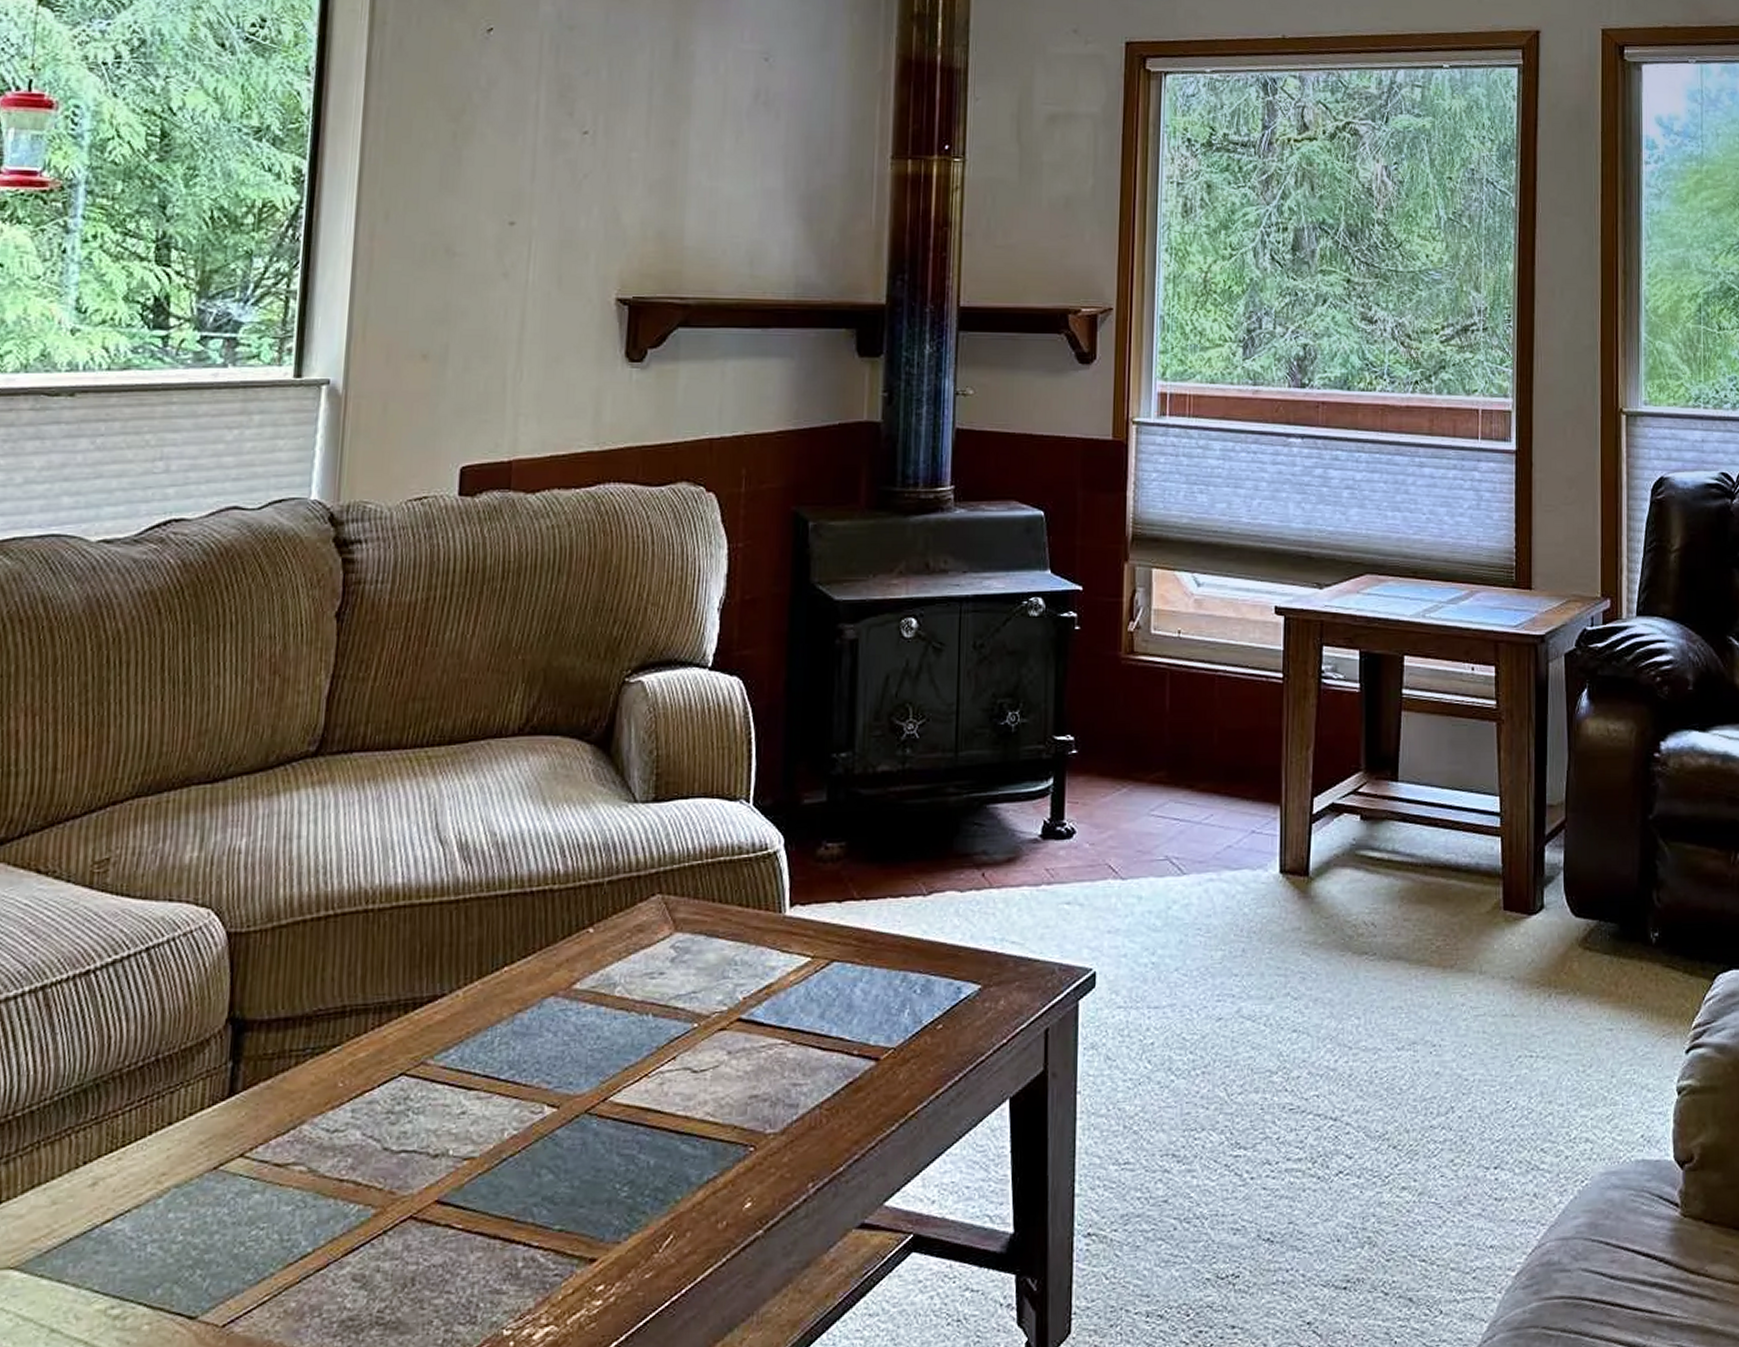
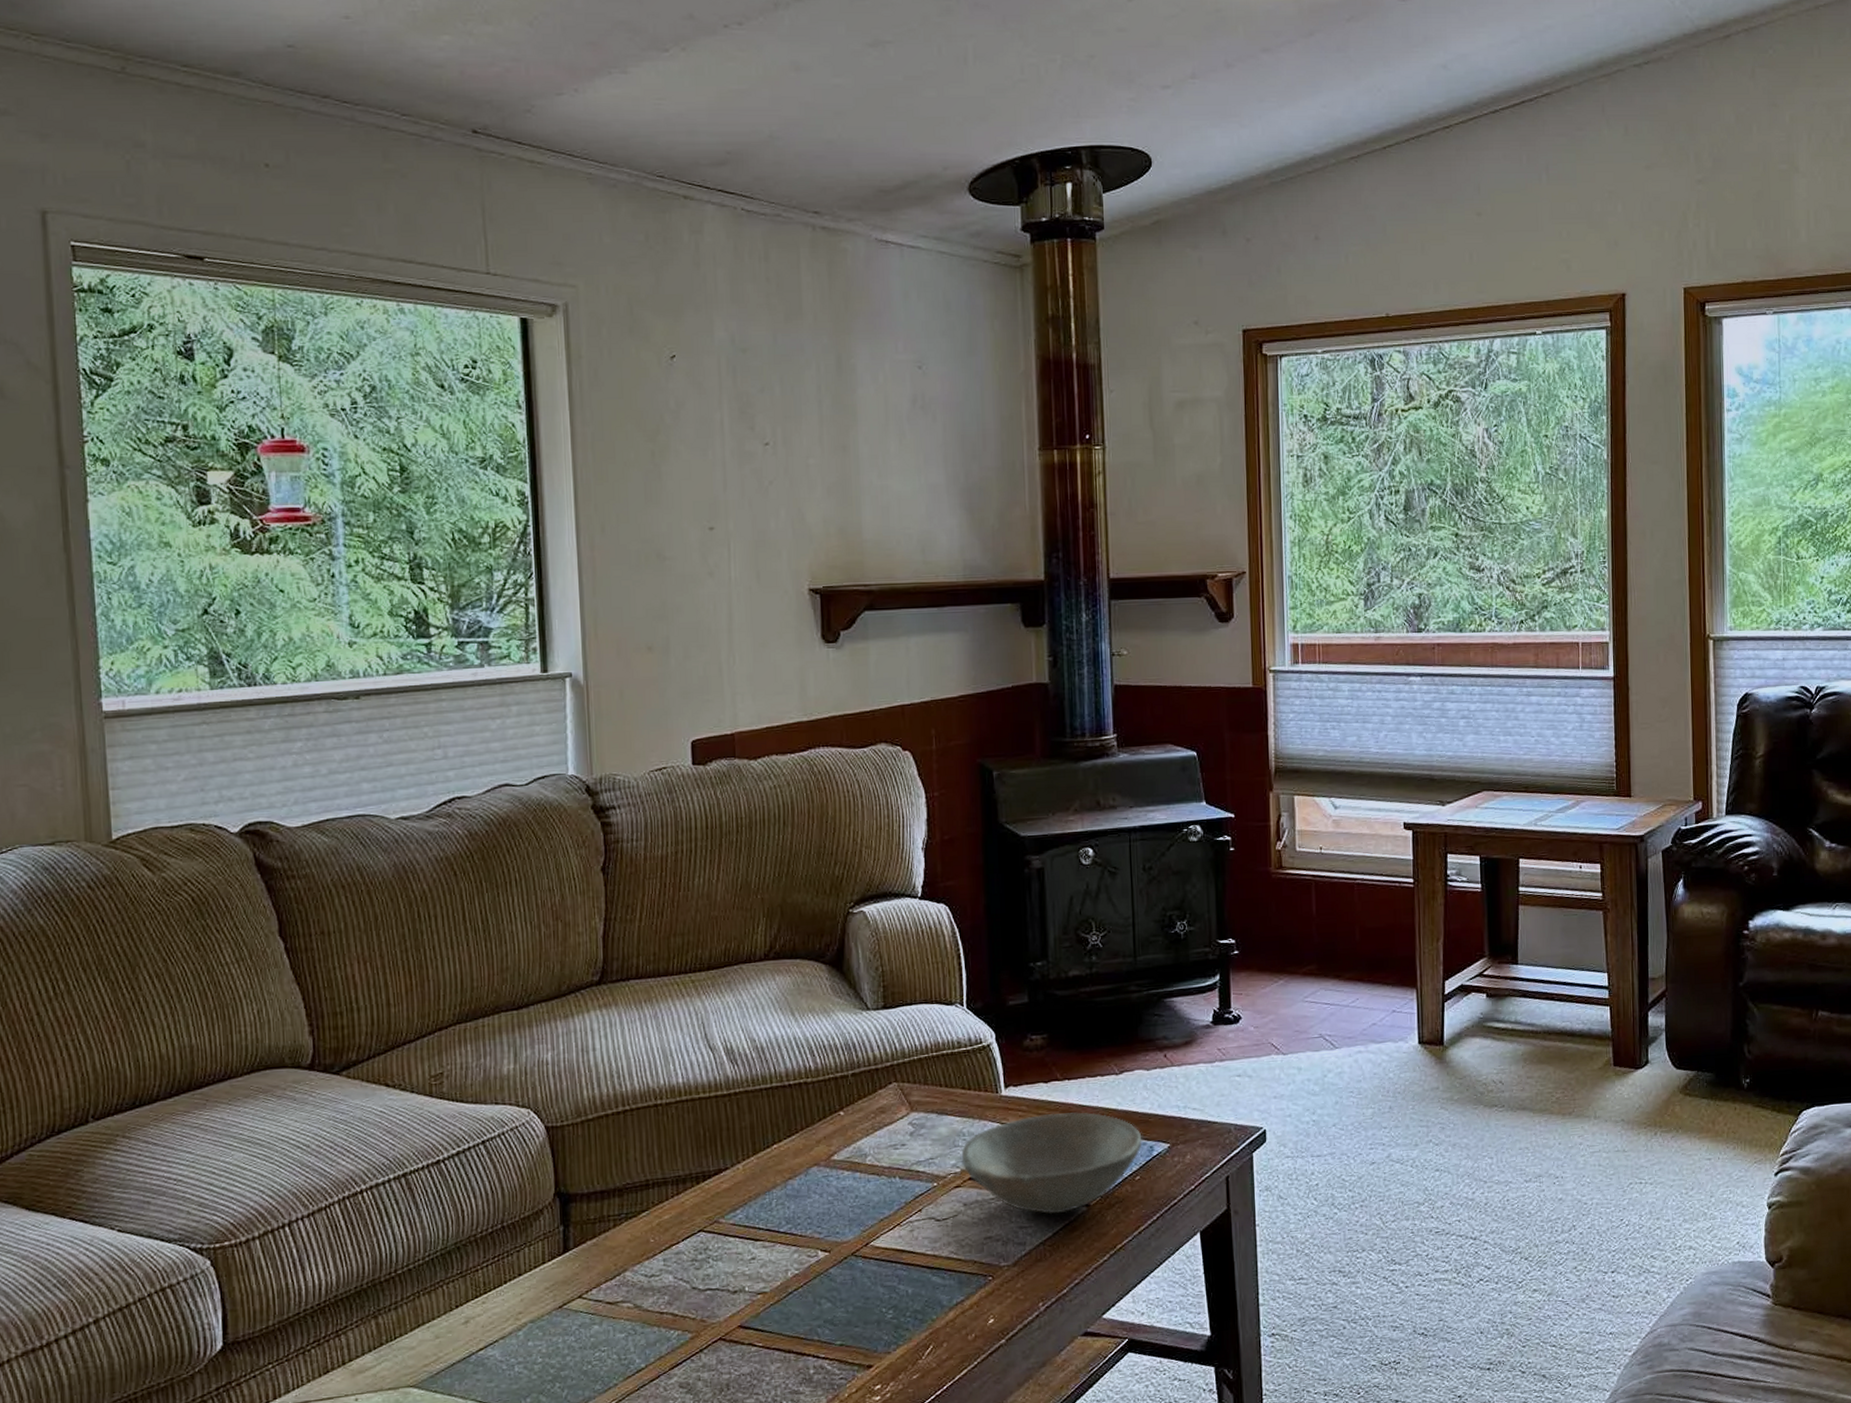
bowl: none [730,940,949,1069] -> present [961,1112,1142,1215]

